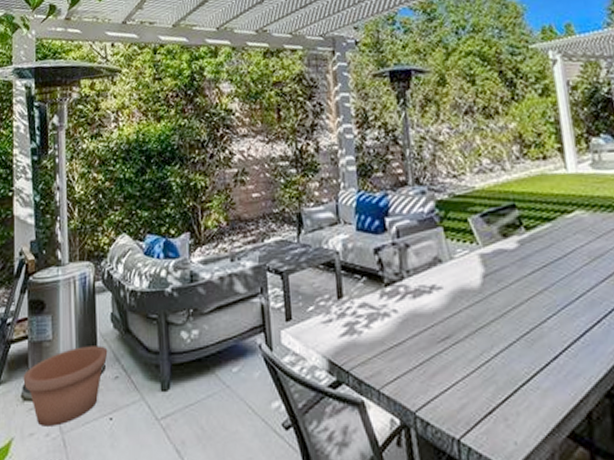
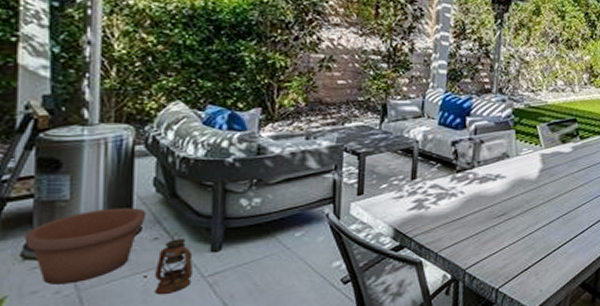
lantern: none [118,371,148,440] -> present [155,233,193,295]

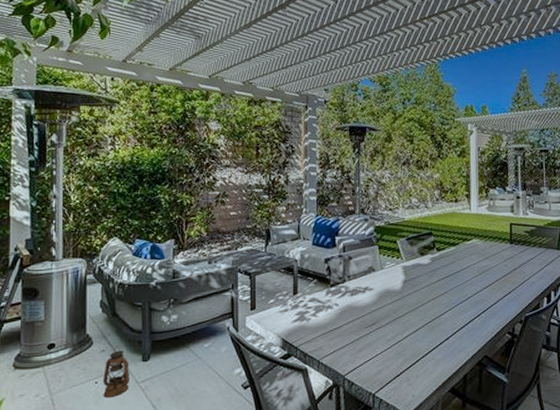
pot: present [24,208,147,285] -> none [15,326,96,389]

